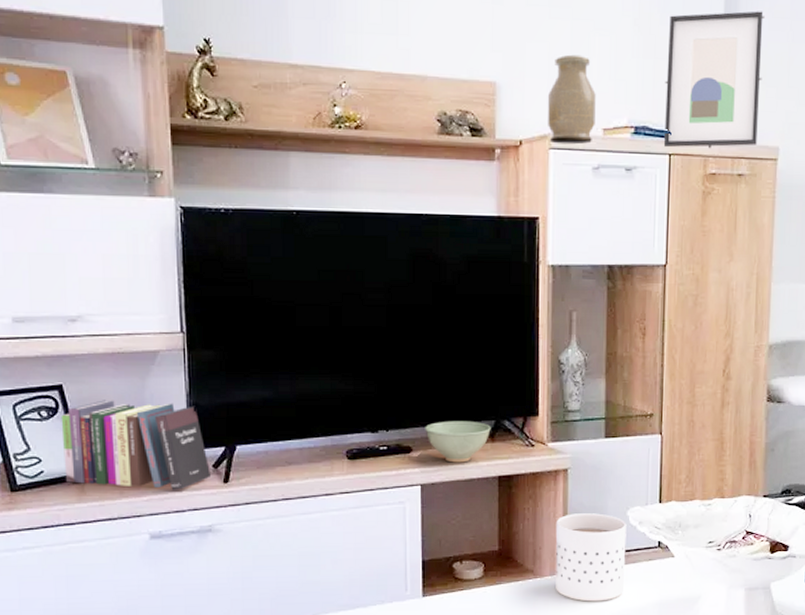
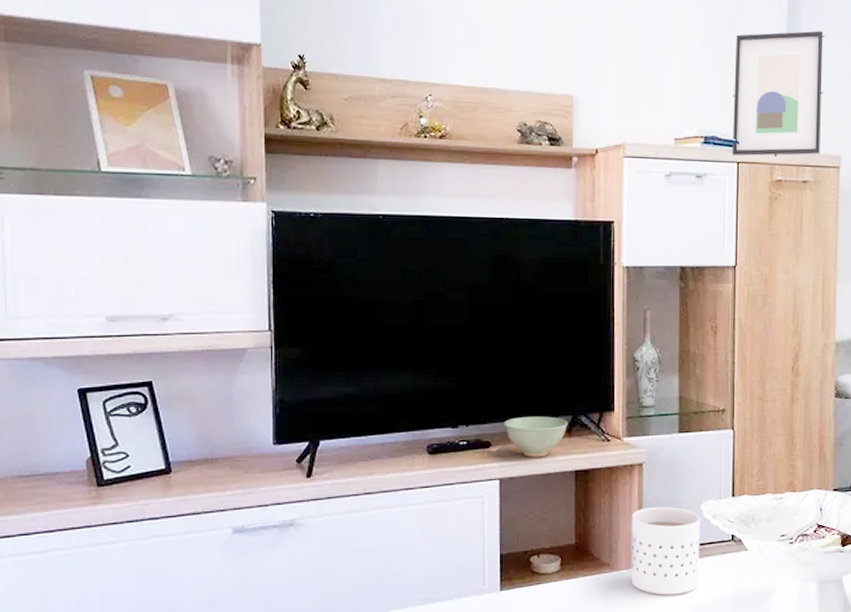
books: present [61,400,212,491] -> none [149,396,295,486]
decorative jar: present [547,54,596,145] -> none [621,70,668,153]

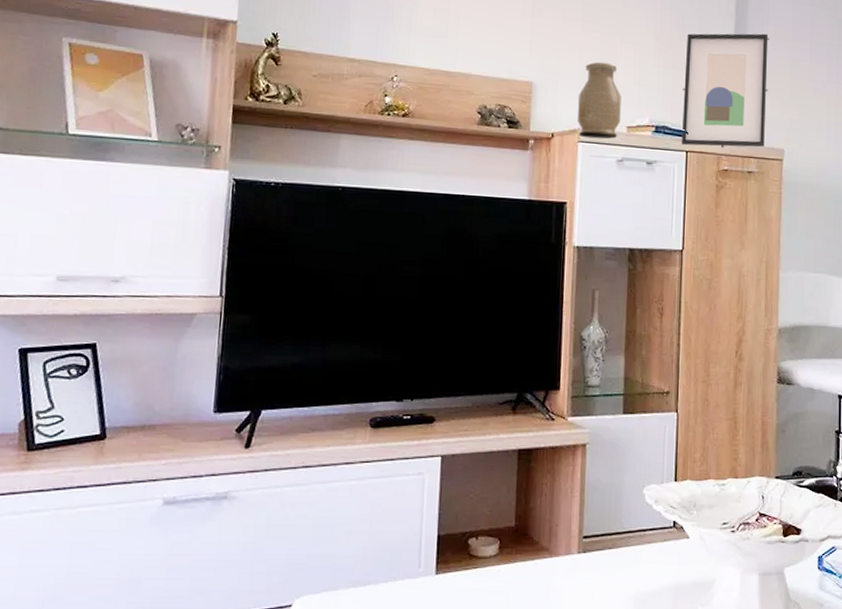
bowl: present [504,416,568,457] -> none [449,392,513,435]
decorative jar: none [621,70,668,153] -> present [577,62,621,139]
mug: present [630,507,701,595] -> none [570,490,643,584]

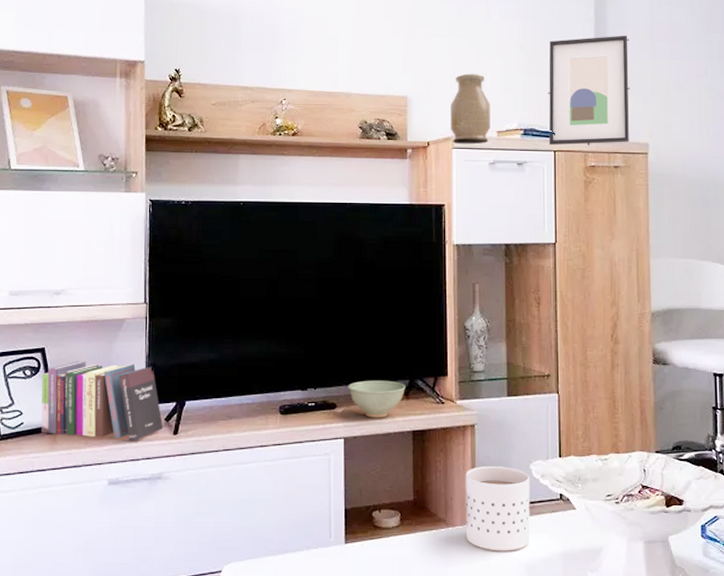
books: none [85,360,234,455] -> present [41,361,164,442]
bowl: none [449,392,513,435] -> present [348,380,406,418]
mug: none [570,490,643,584] -> present [465,466,530,551]

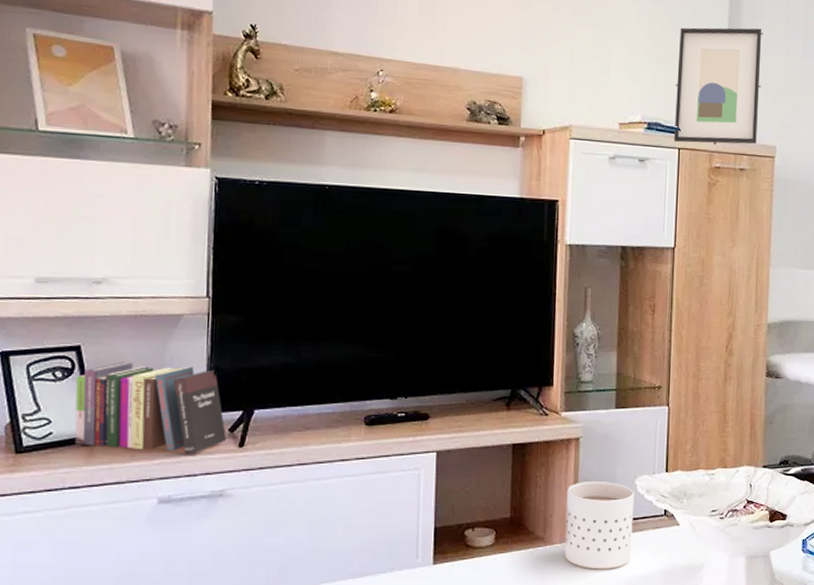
bowl: present [348,380,406,418] -> none [443,389,507,430]
decorative jar: present [450,73,490,145] -> none [568,56,613,136]

